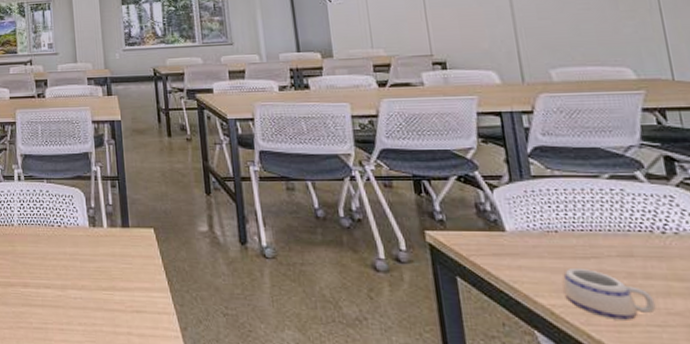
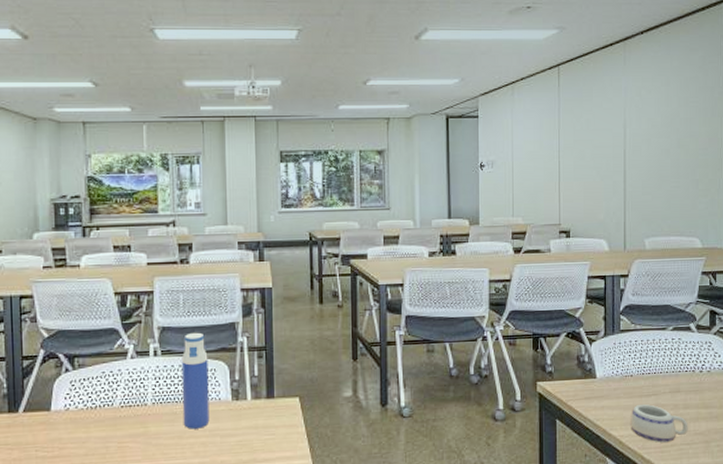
water bottle: none [42,160,70,252] -> present [181,332,210,429]

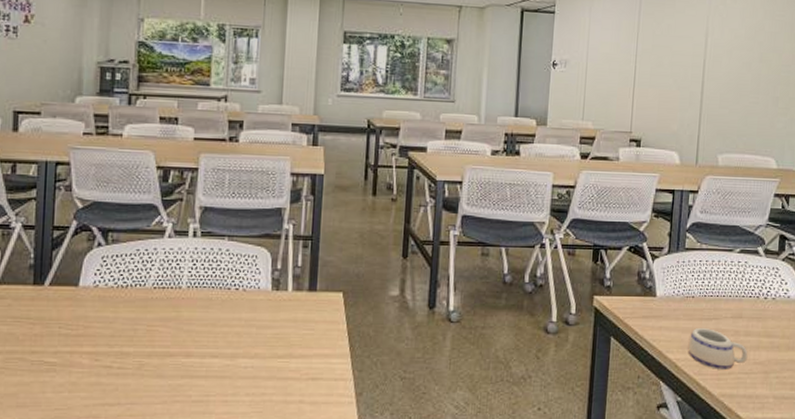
water bottle: present [181,332,210,429] -> none [218,215,250,317]

